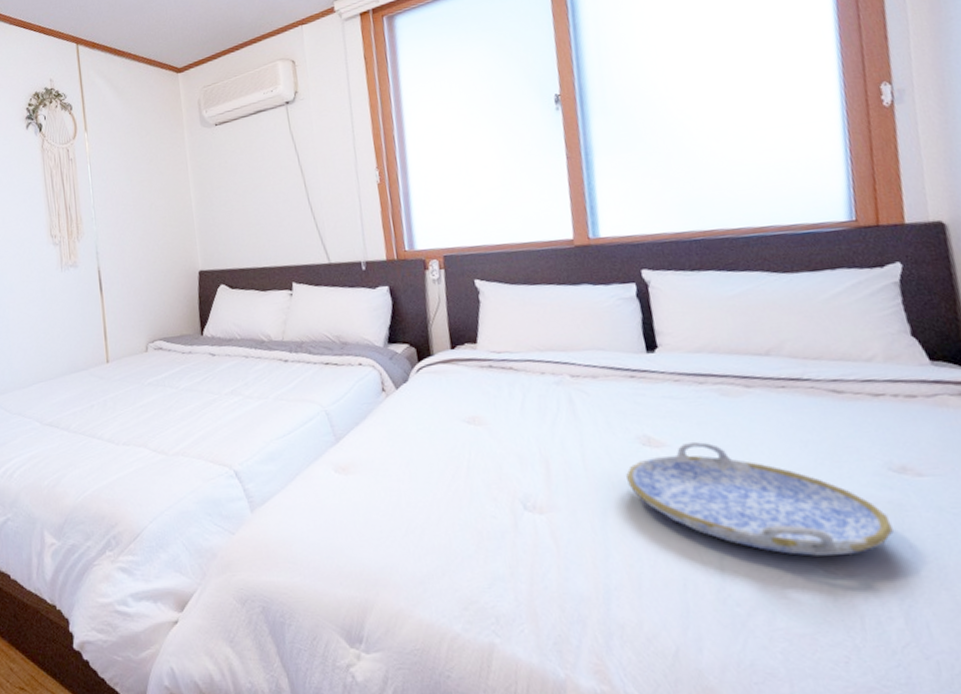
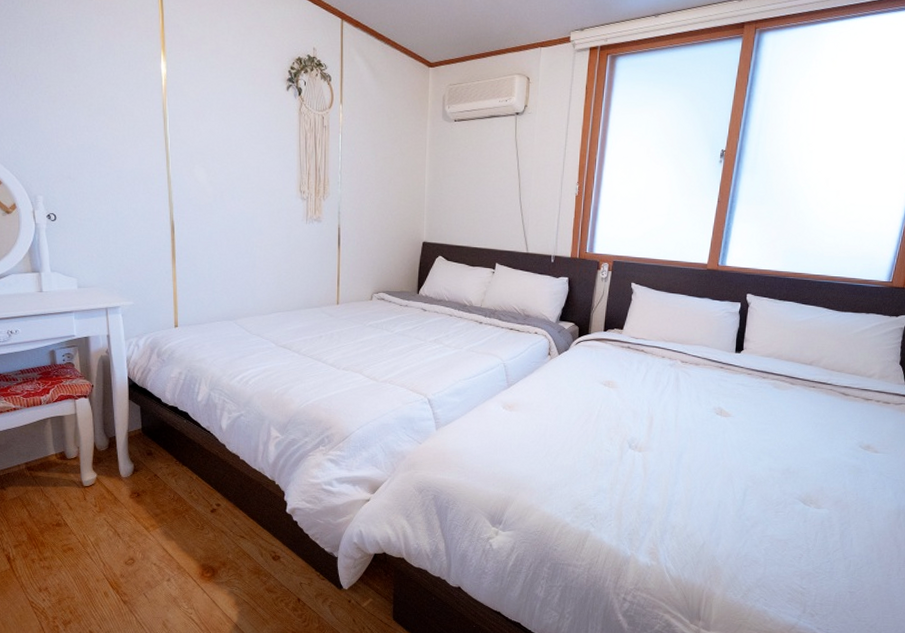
serving tray: present [626,441,894,556] -> none [701,415,851,495]

